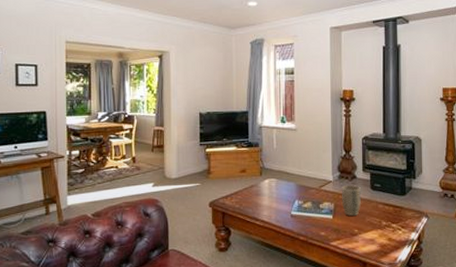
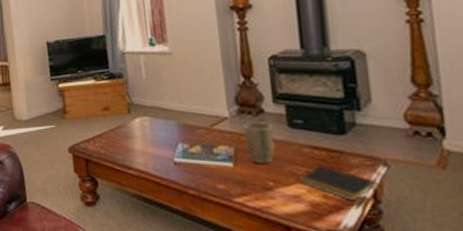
notepad: none [374,217,421,243] -> present [299,165,377,202]

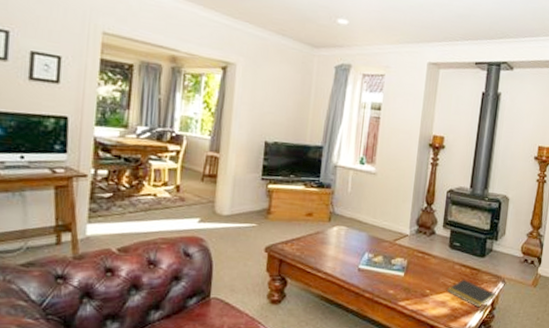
plant pot: present [243,122,275,165] -> none [416,241,439,276]

